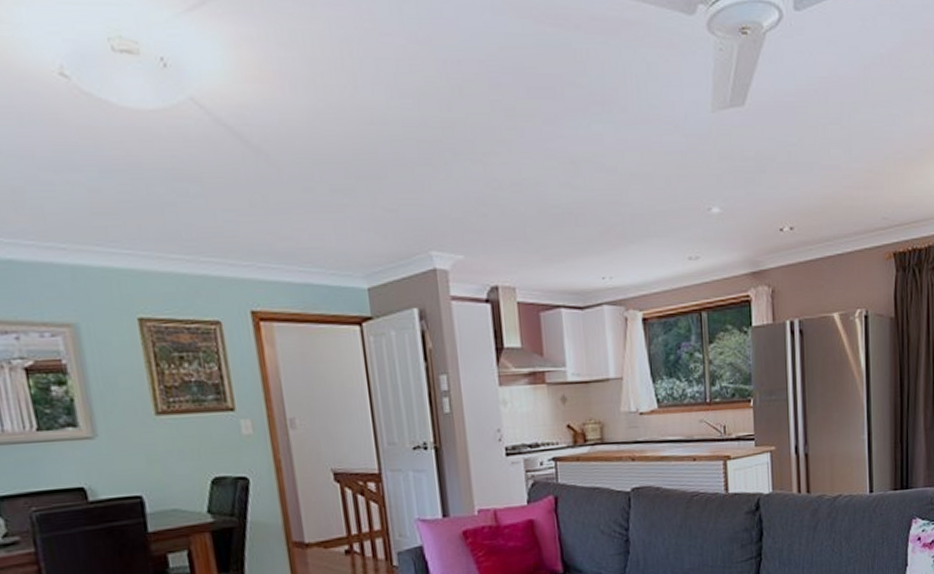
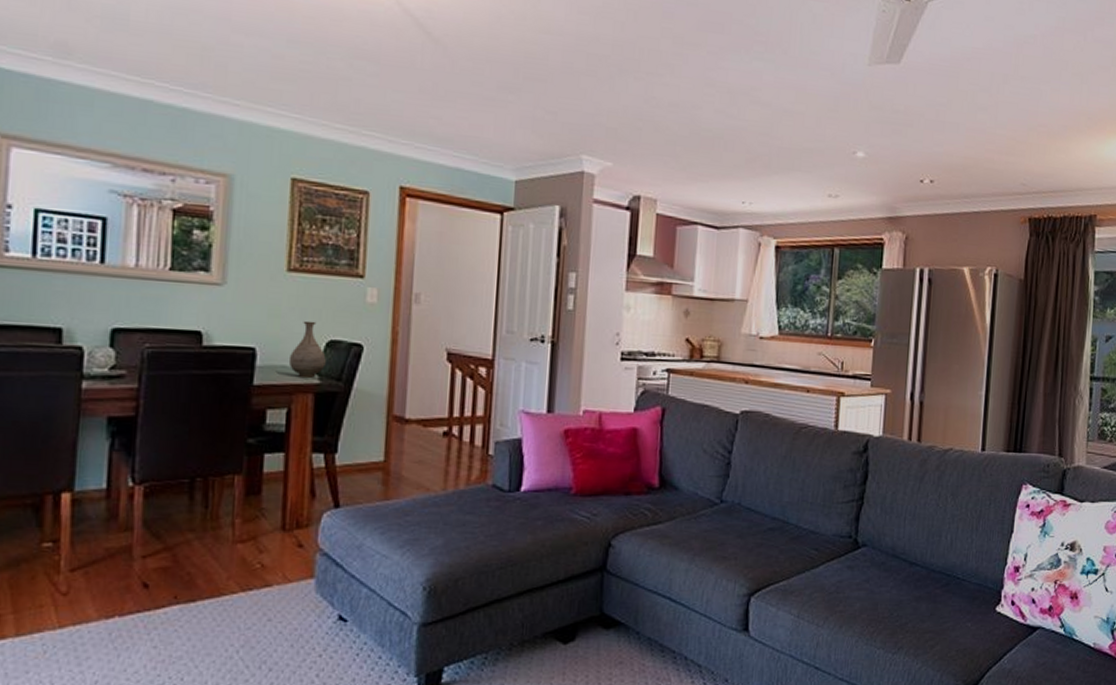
vase: none [177,461,216,519] -> present [288,320,326,379]

